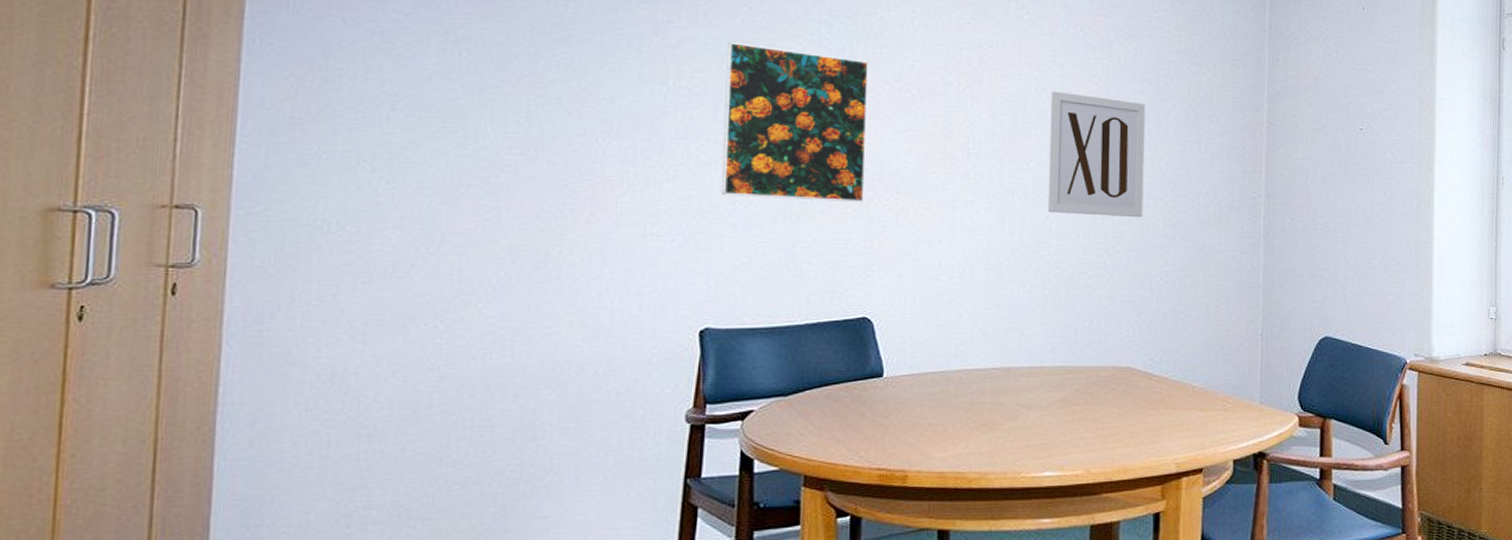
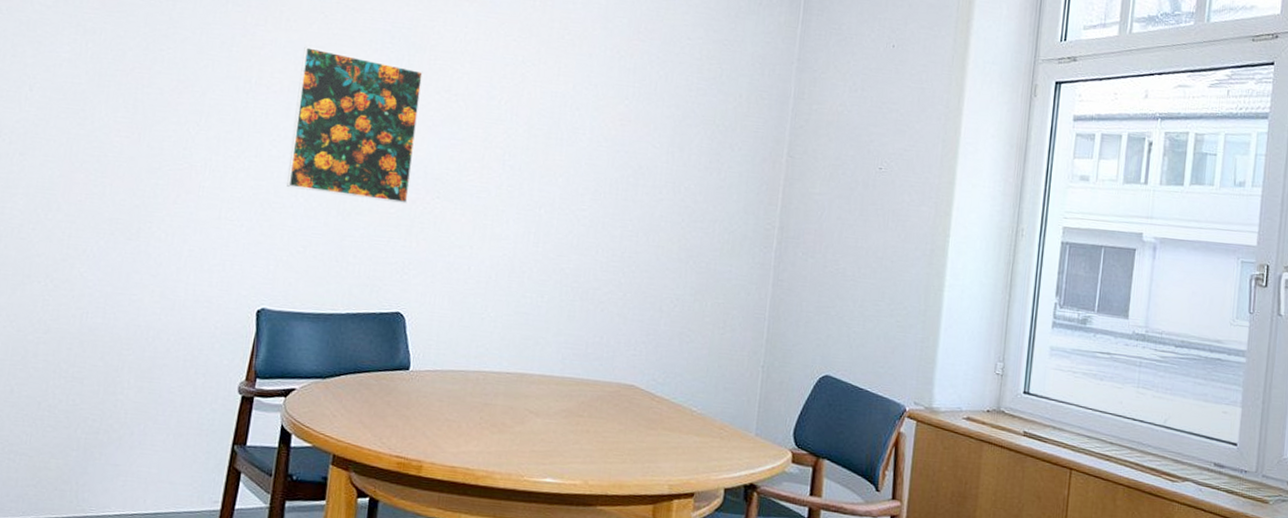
wall art: present [1047,91,1146,218] -> none [570,110,672,240]

